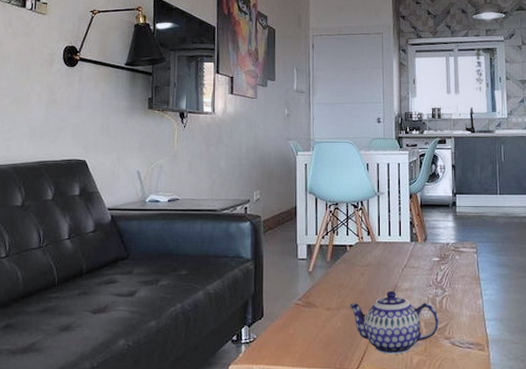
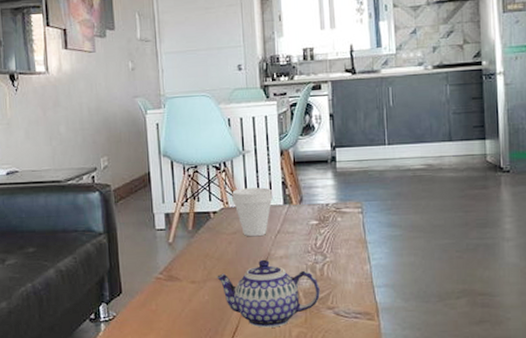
cup: none [367,225,402,270] -> present [232,187,273,237]

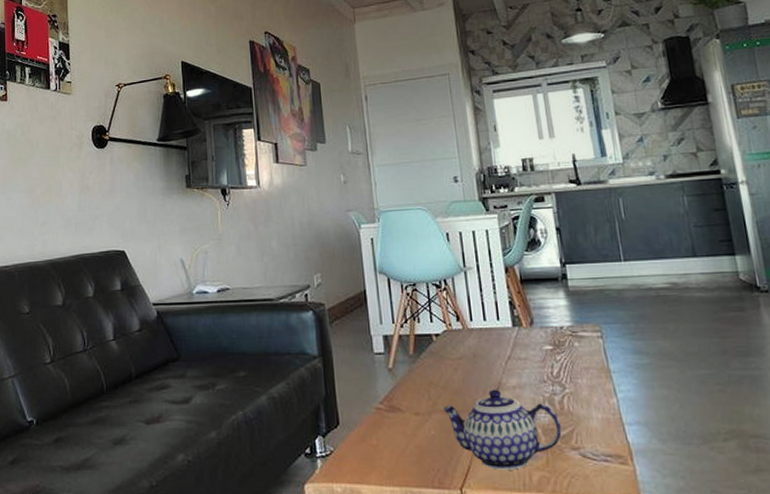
cup: present [232,187,273,237] -> none [455,307,501,363]

